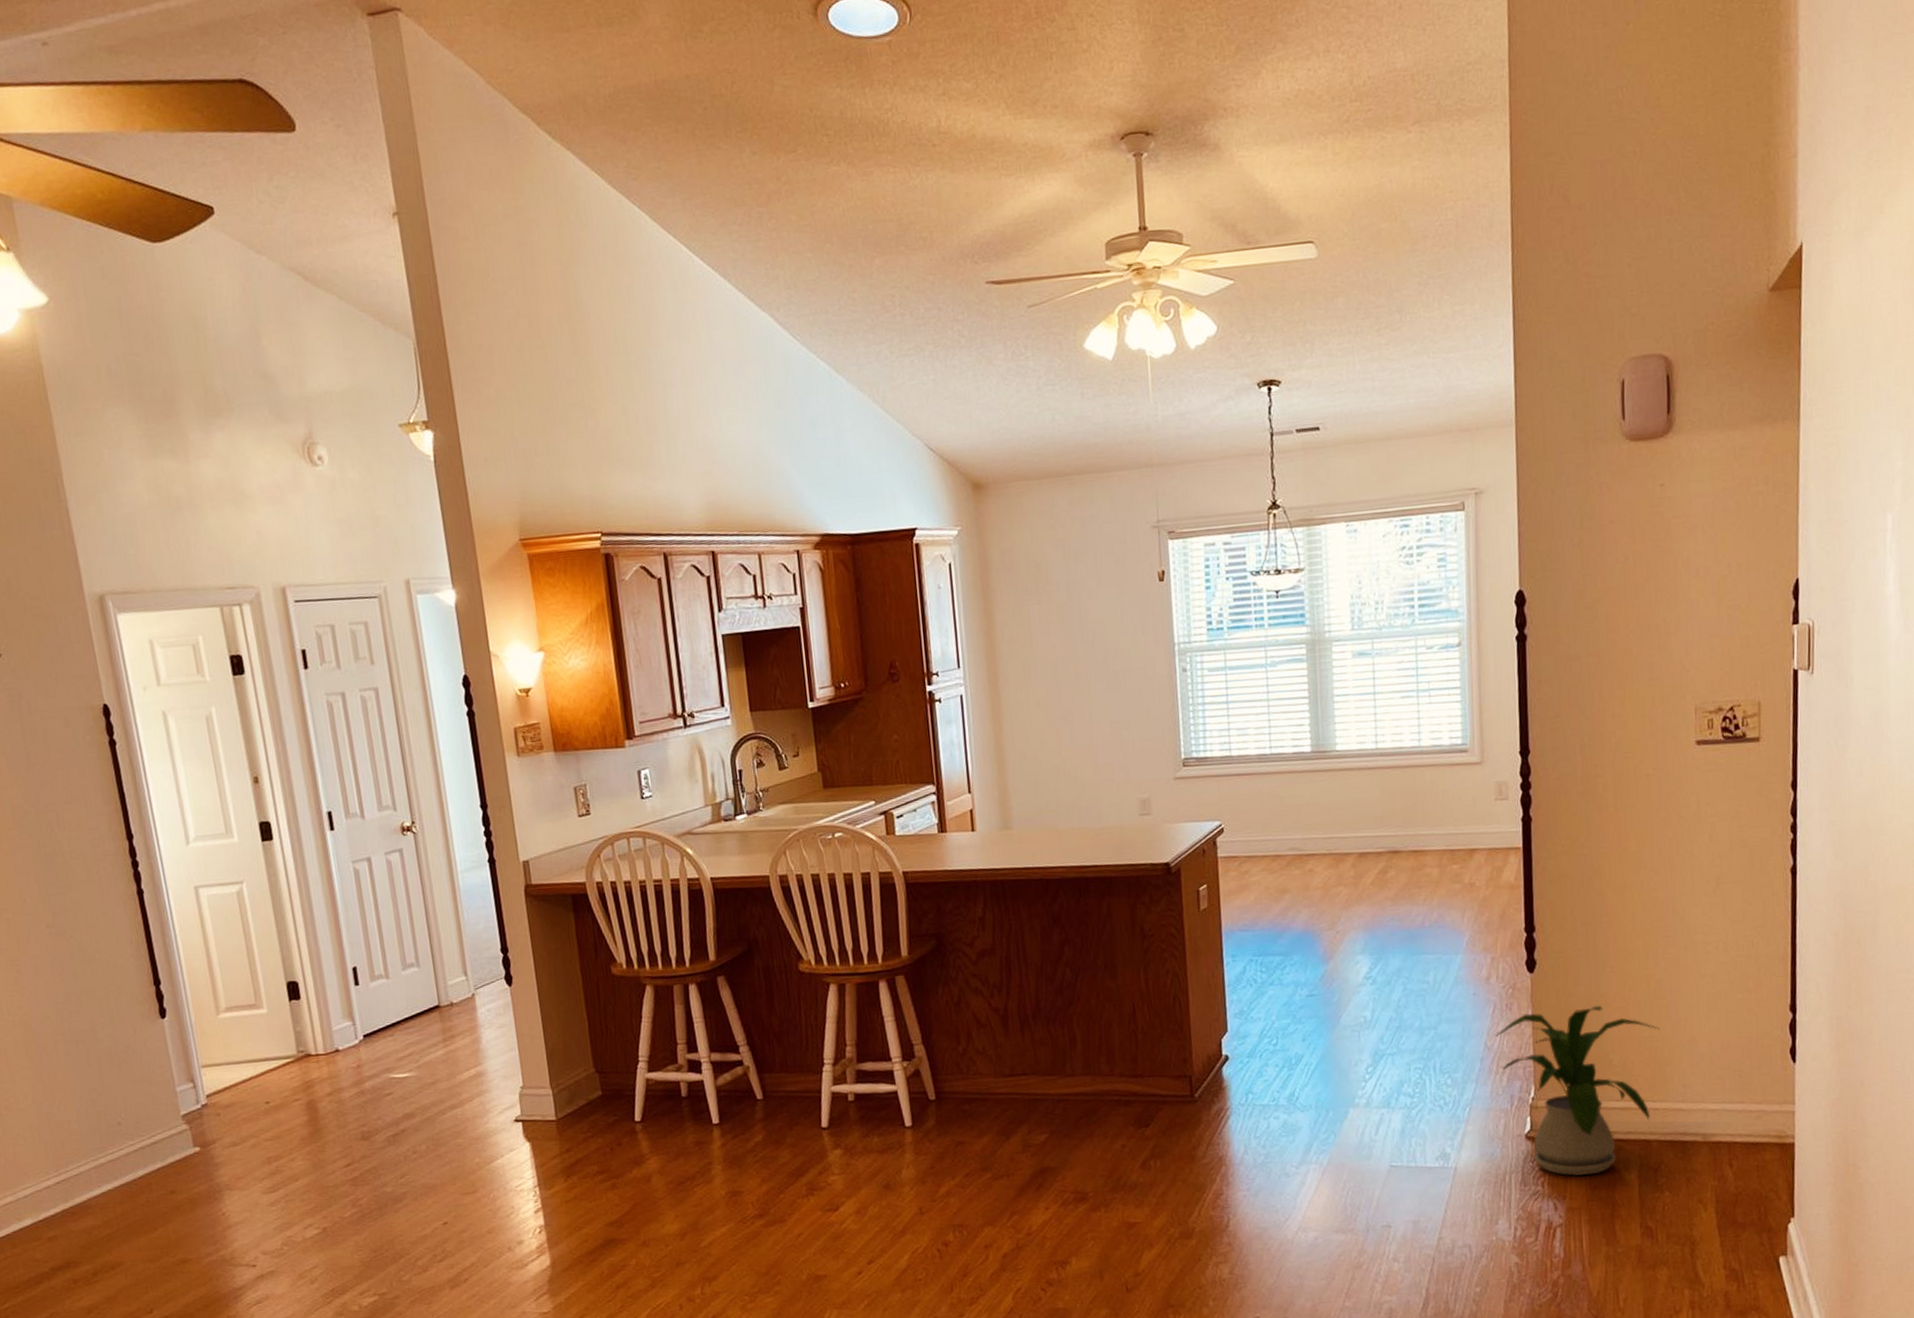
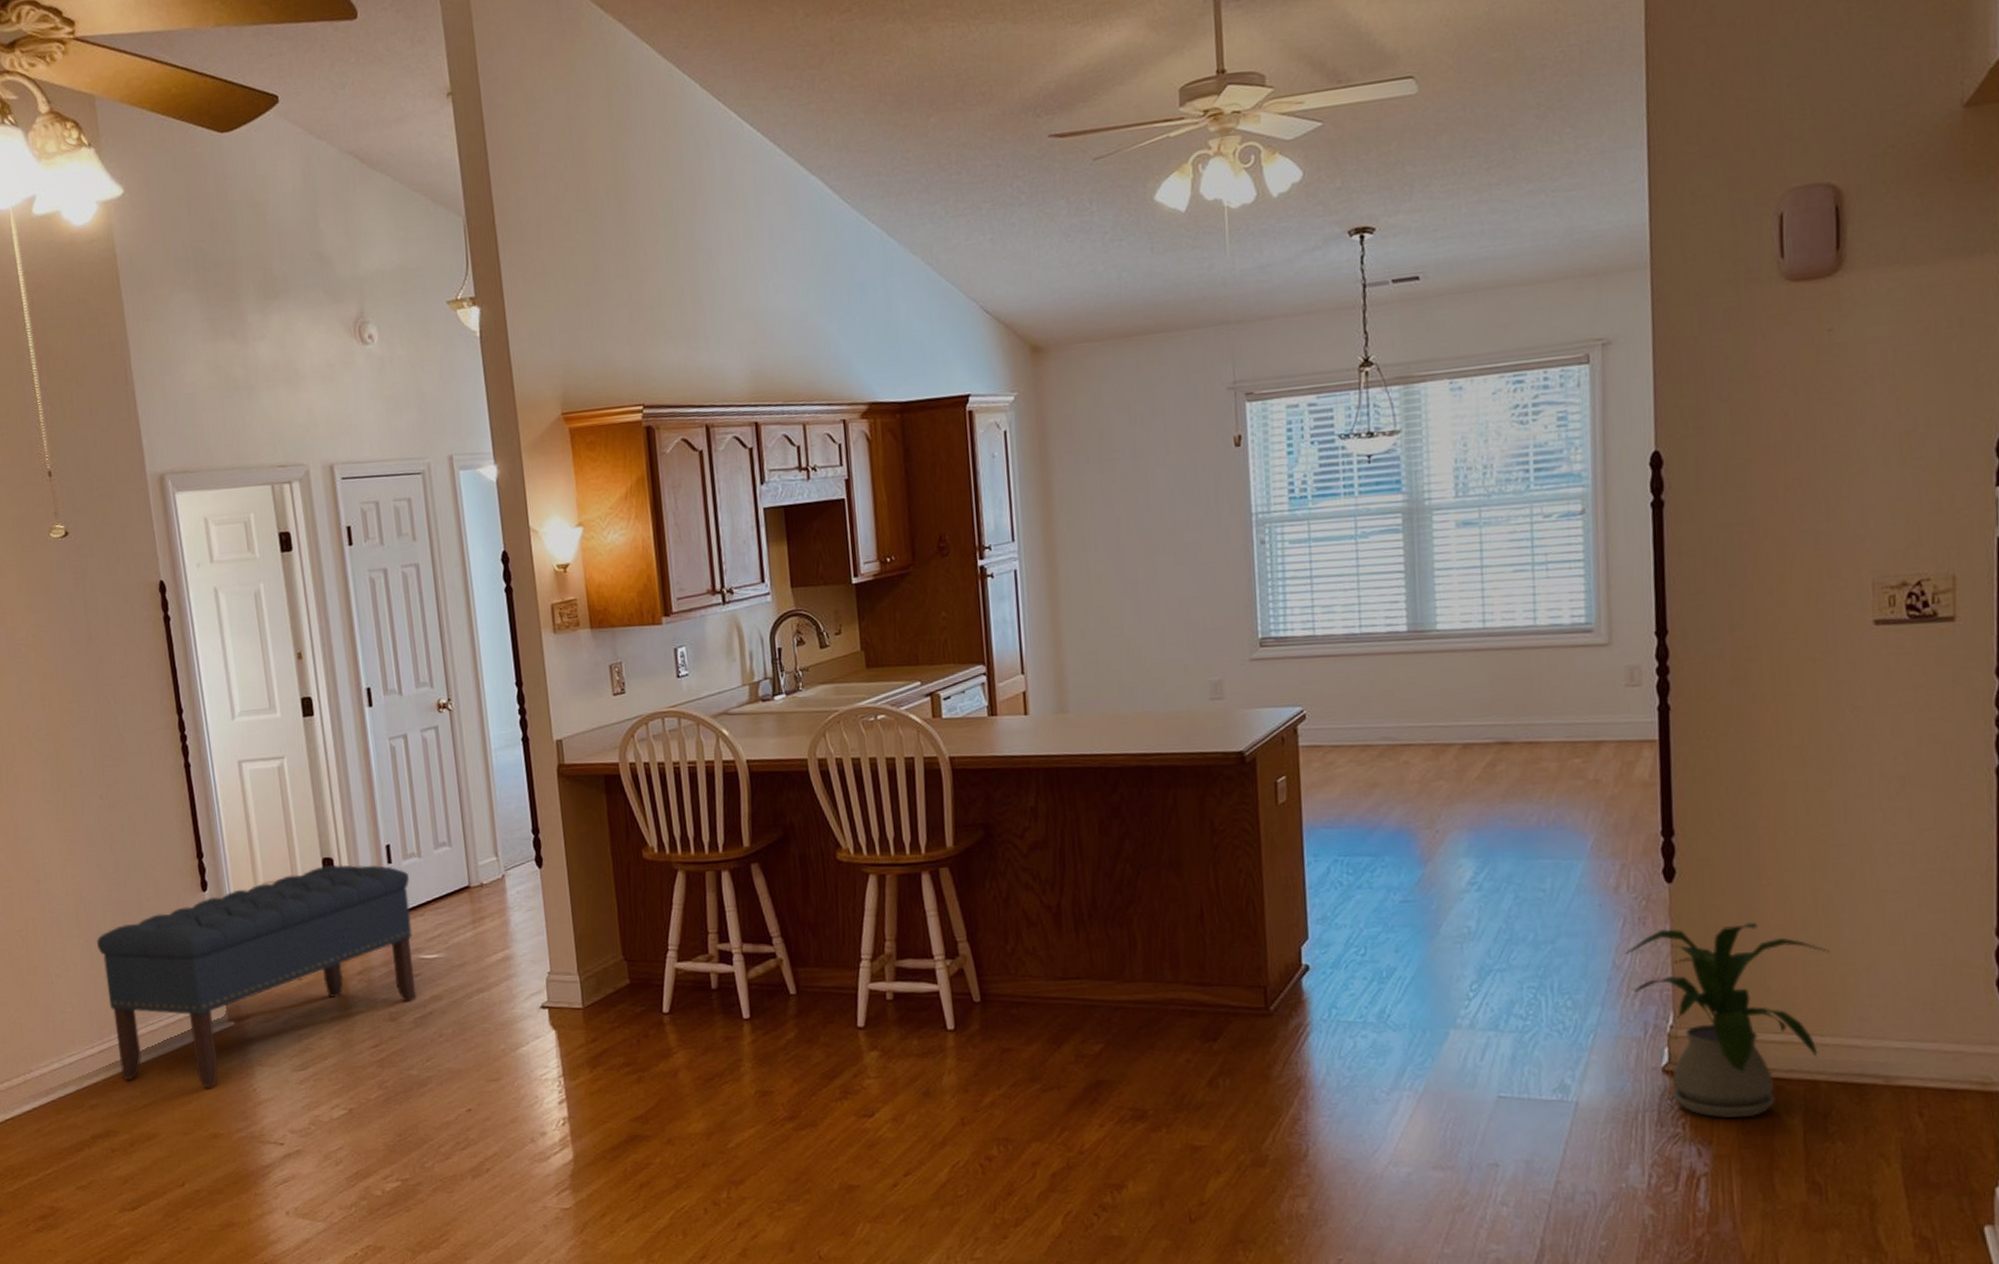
bench: none [49,987,389,1214] -> present [97,865,417,1087]

